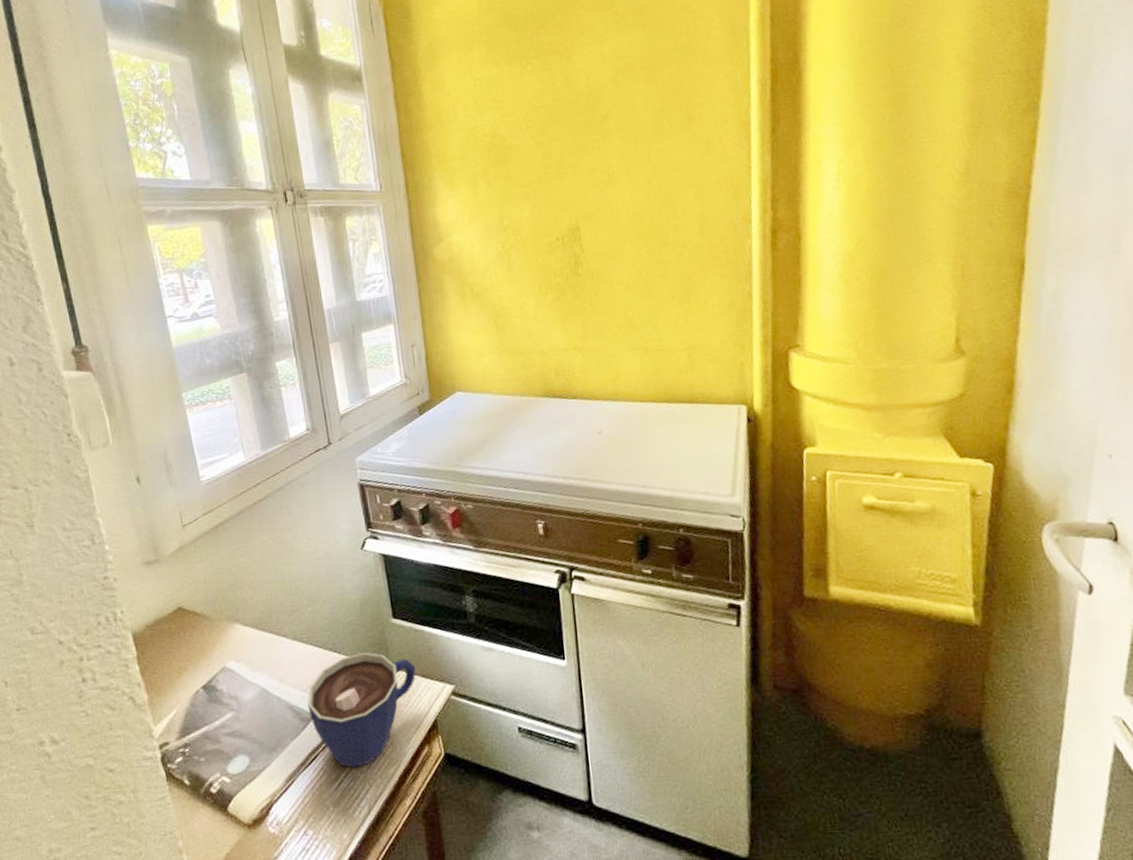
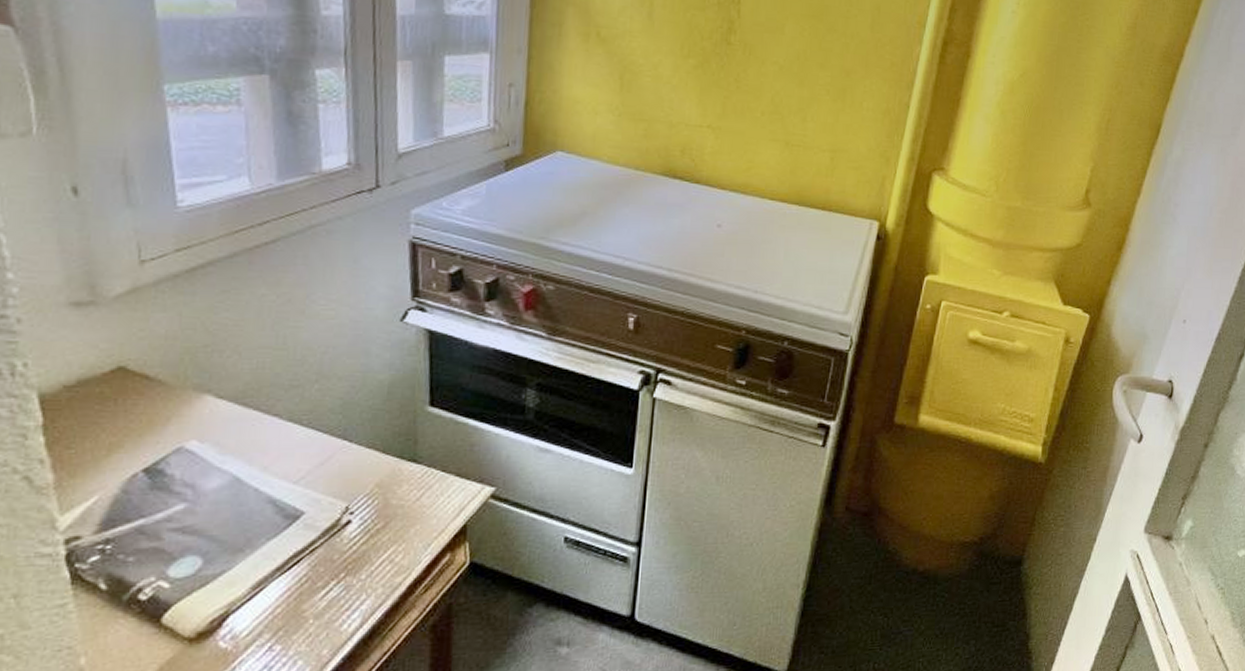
cup: present [308,652,416,768] -> none [297,444,450,575]

